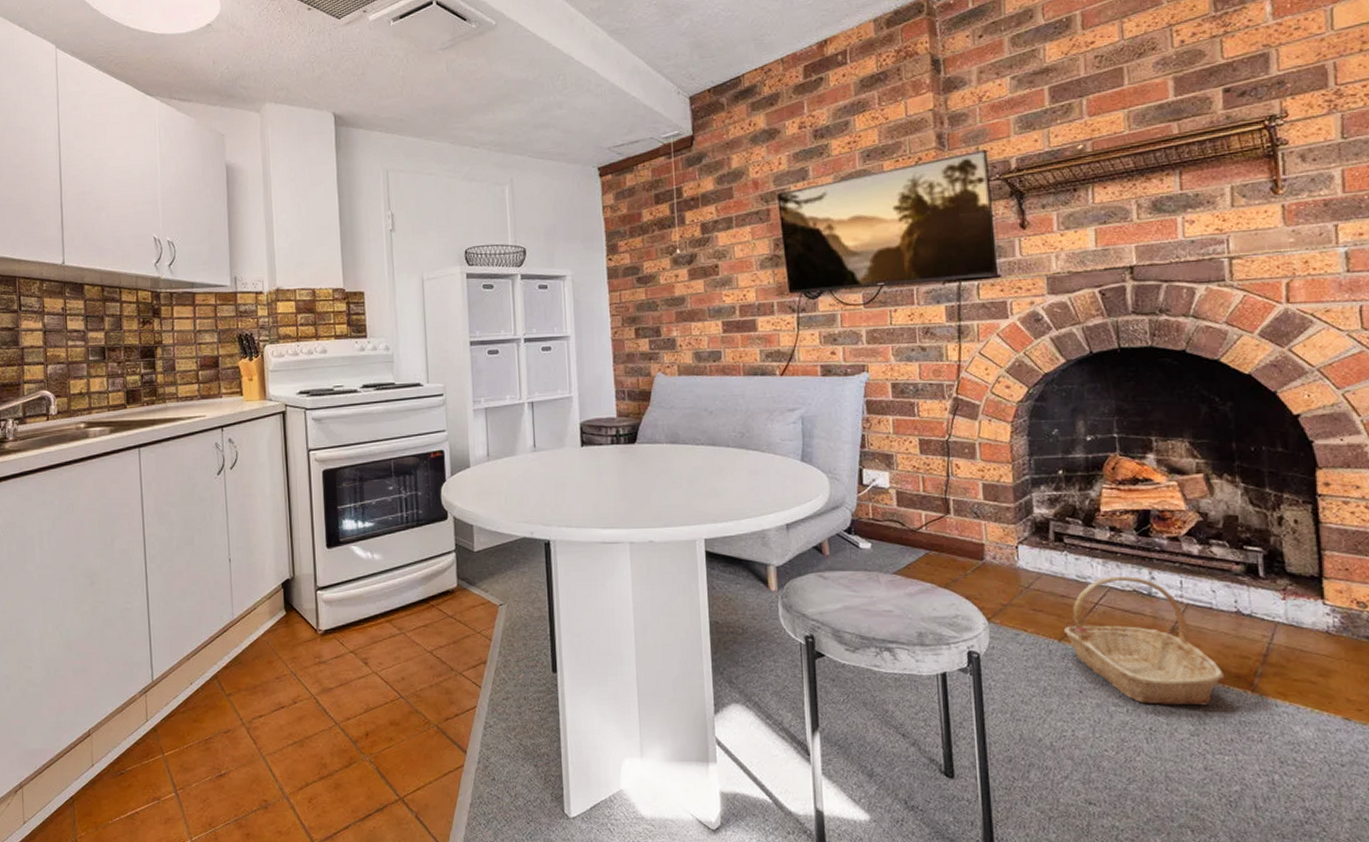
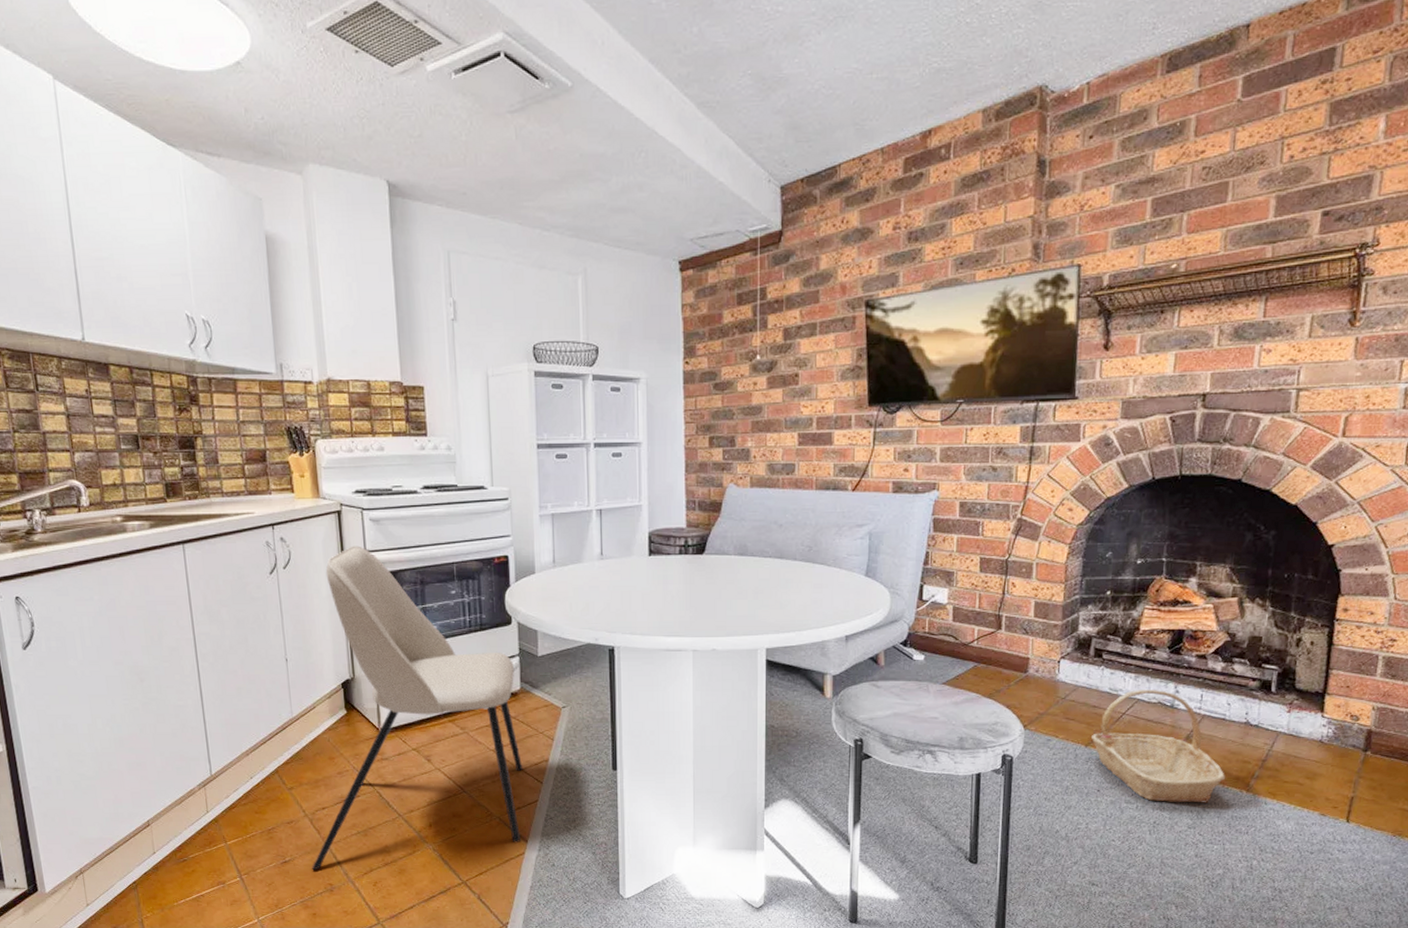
dining chair: none [247,444,461,784] -> present [312,545,523,869]

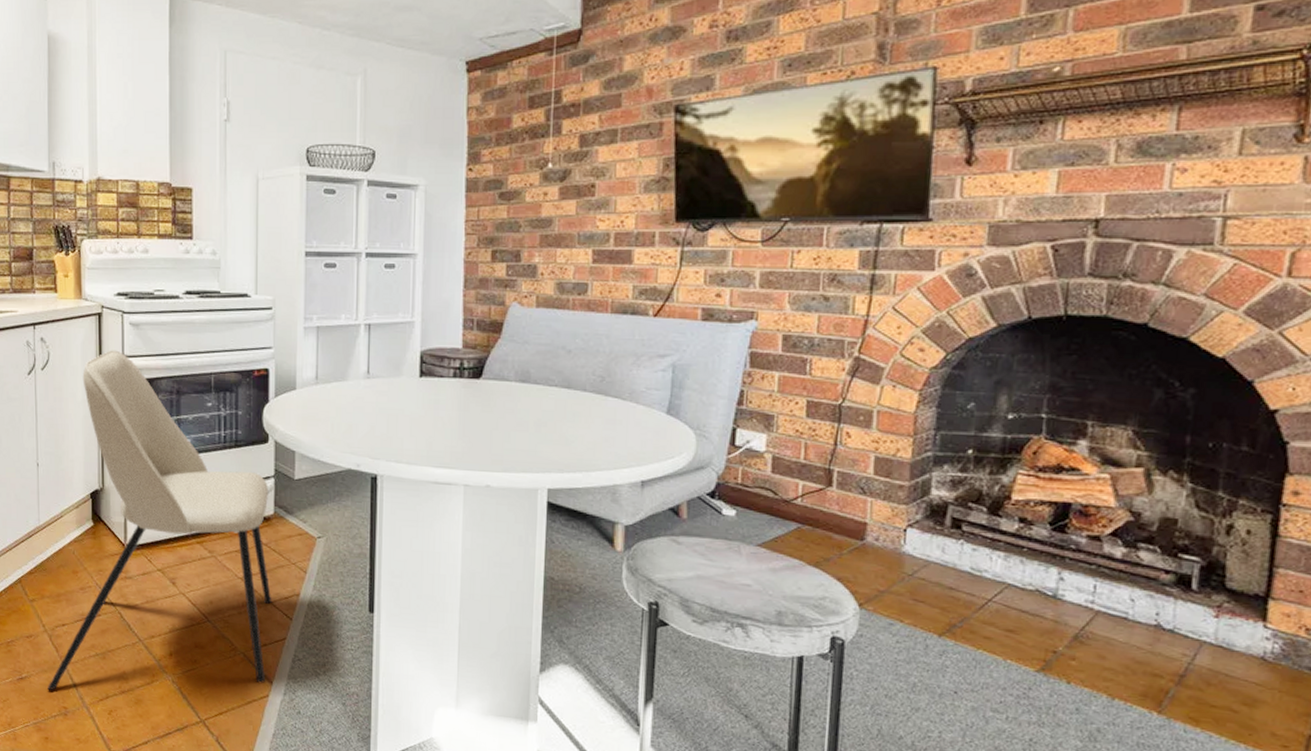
basket: present [1092,690,1226,803] -> none [947,572,1129,723]

